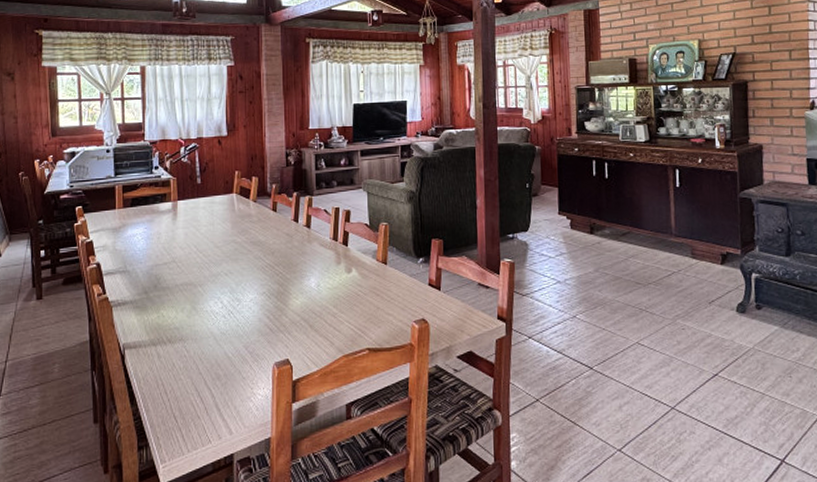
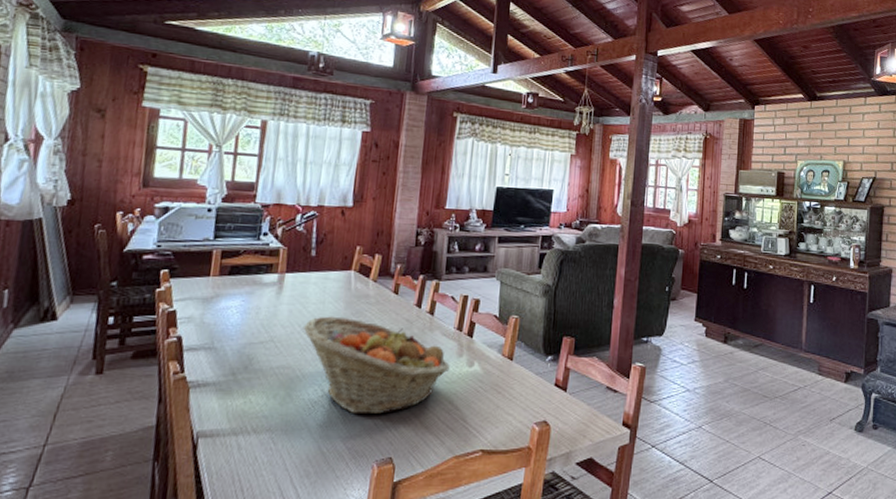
fruit basket: none [198,235,330,322] -> present [303,316,450,415]

